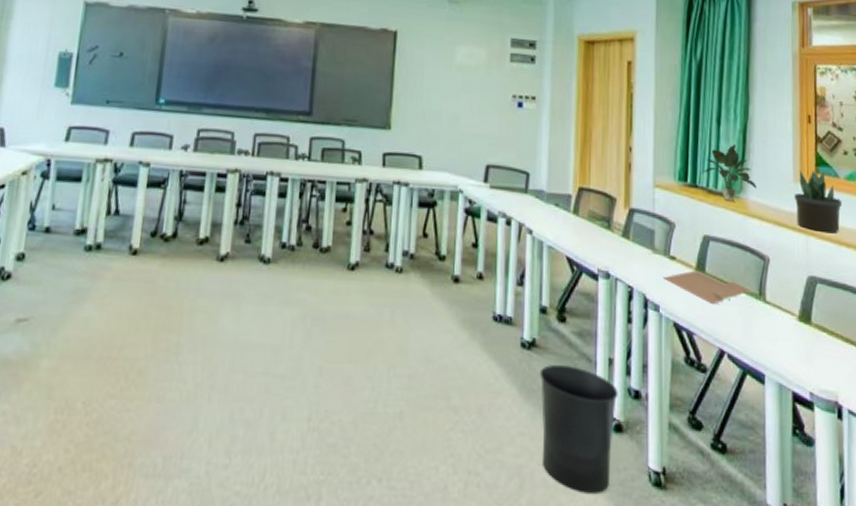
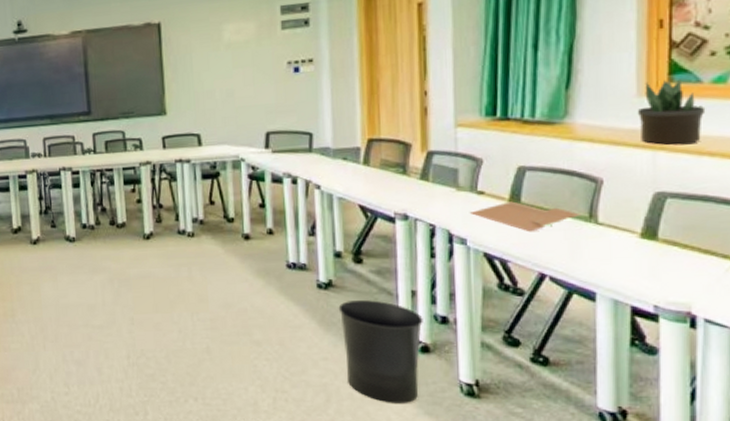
potted plant: present [702,144,756,202] -> none [515,67,586,129]

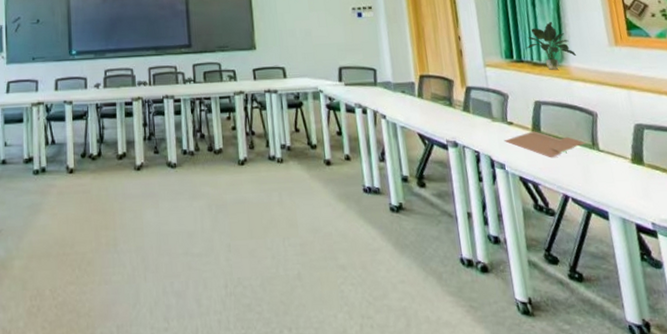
waste bin: present [338,299,423,403] -> none [409,221,484,325]
potted plant: none [515,67,586,129] -> present [526,21,576,70]
planter: present [637,79,706,146] -> none [611,34,658,86]

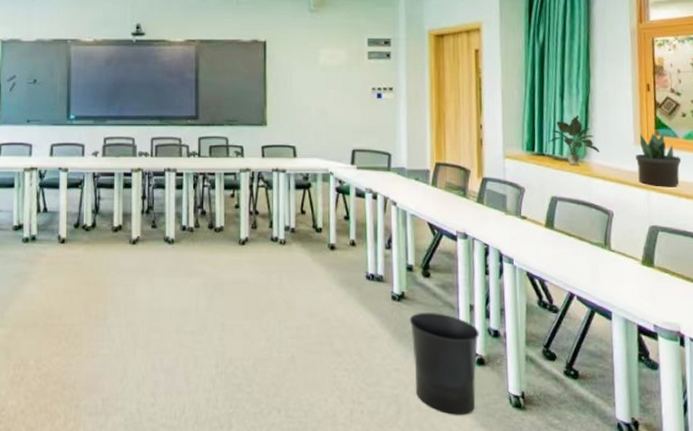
waste bin: none [409,221,484,325] -> present [409,312,479,415]
papers: present [505,131,587,158] -> none [516,227,599,255]
planter: none [611,34,658,86] -> present [635,133,682,187]

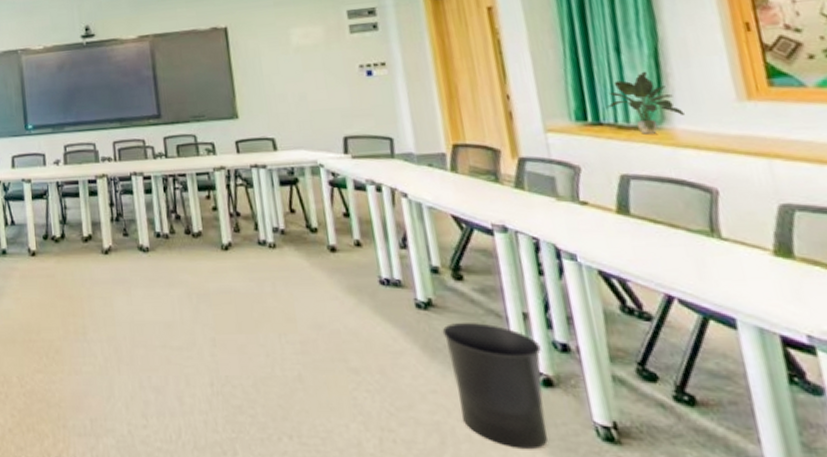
planter: present [635,133,682,187] -> none [741,83,819,153]

